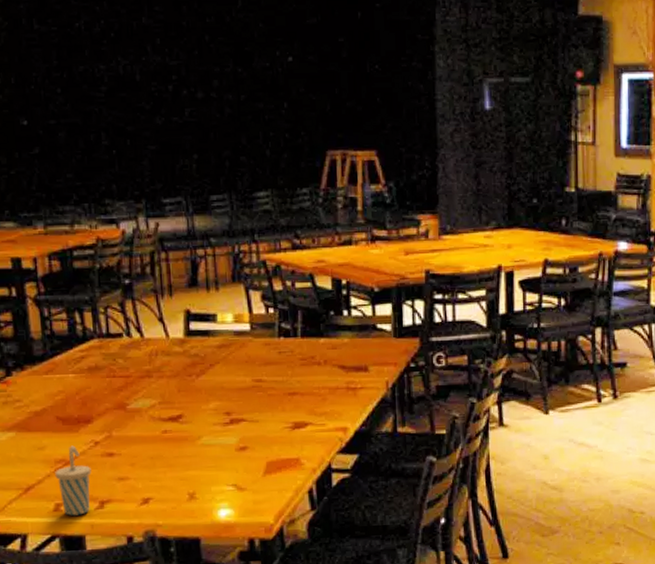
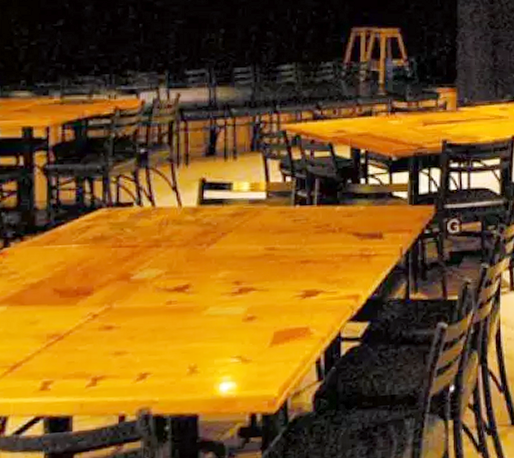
cup: present [55,445,92,516] -> none [46,319,87,395]

